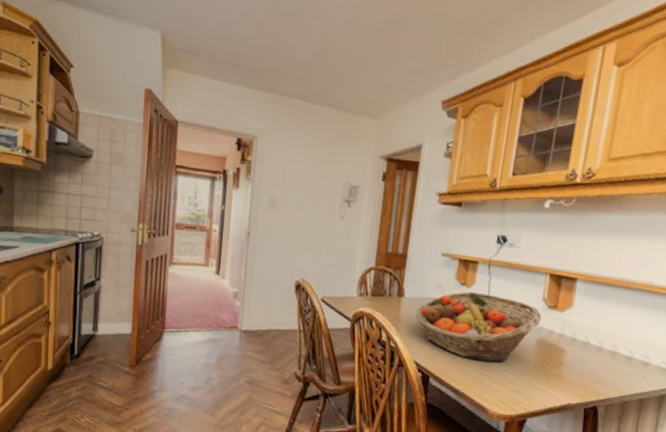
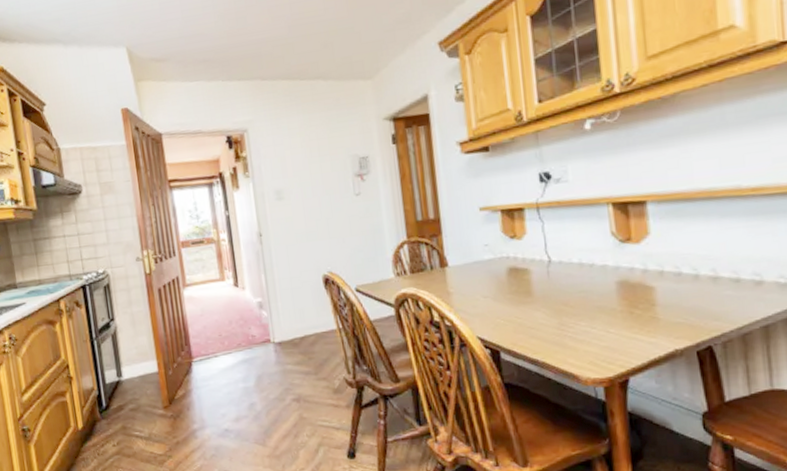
fruit basket: present [416,292,542,363] -> none [466,241,616,321]

